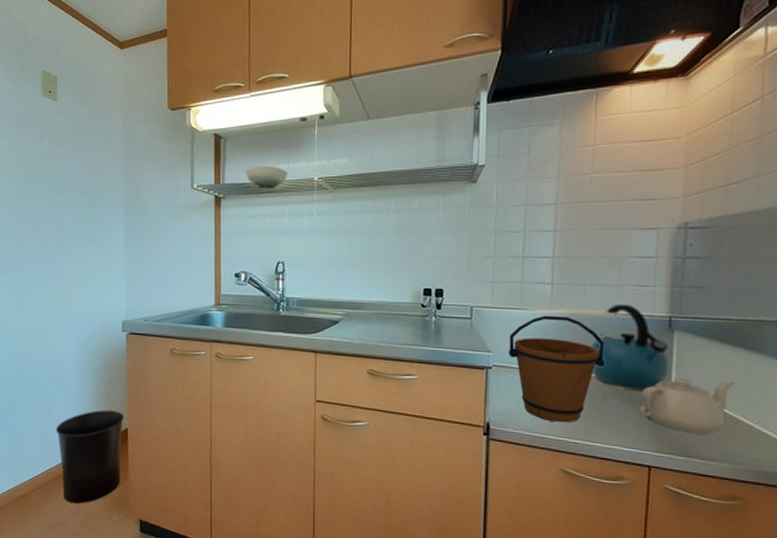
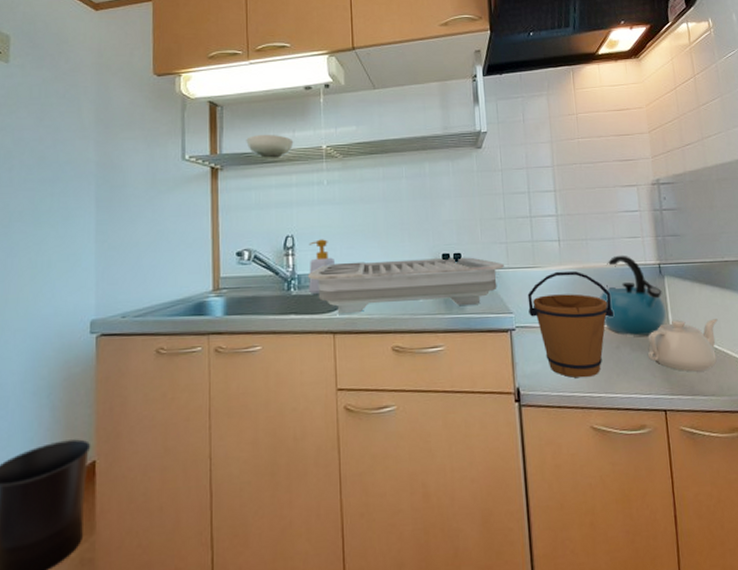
dish rack: none [295,289,487,340] -> present [307,257,504,314]
soap bottle: none [296,267,321,317] -> present [308,239,336,295]

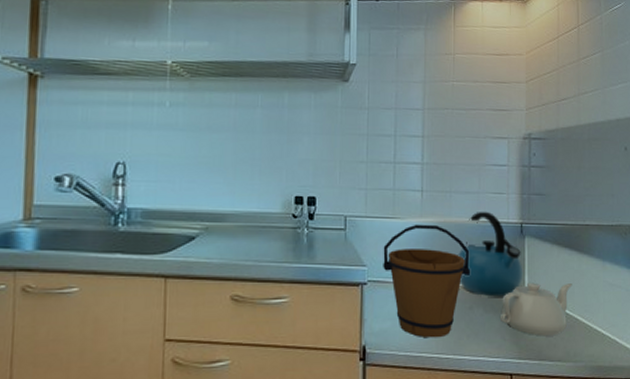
bowl: present [246,135,294,159] -> none [74,39,133,71]
dish rack: present [307,257,504,314] -> none [139,198,361,256]
soap bottle: present [308,239,336,295] -> none [140,169,173,233]

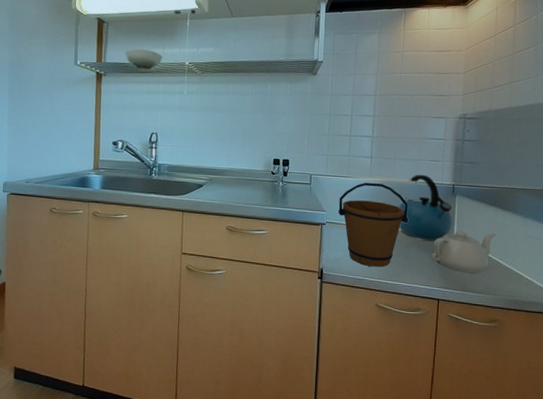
bowl: none [74,39,133,71] -> present [125,49,163,70]

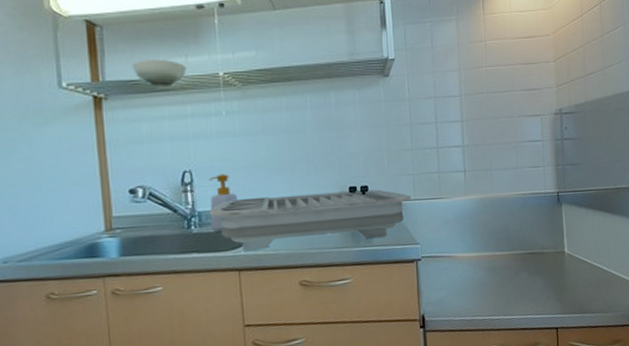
soap bottle: none [166,138,189,181] -> present [208,174,238,233]
dish rack: none [166,158,323,201] -> present [208,189,411,251]
bucket: present [338,182,409,268] -> none [433,201,515,303]
kettle: present [399,174,453,241] -> none [502,184,563,262]
teapot: present [431,231,496,274] -> none [543,243,608,293]

